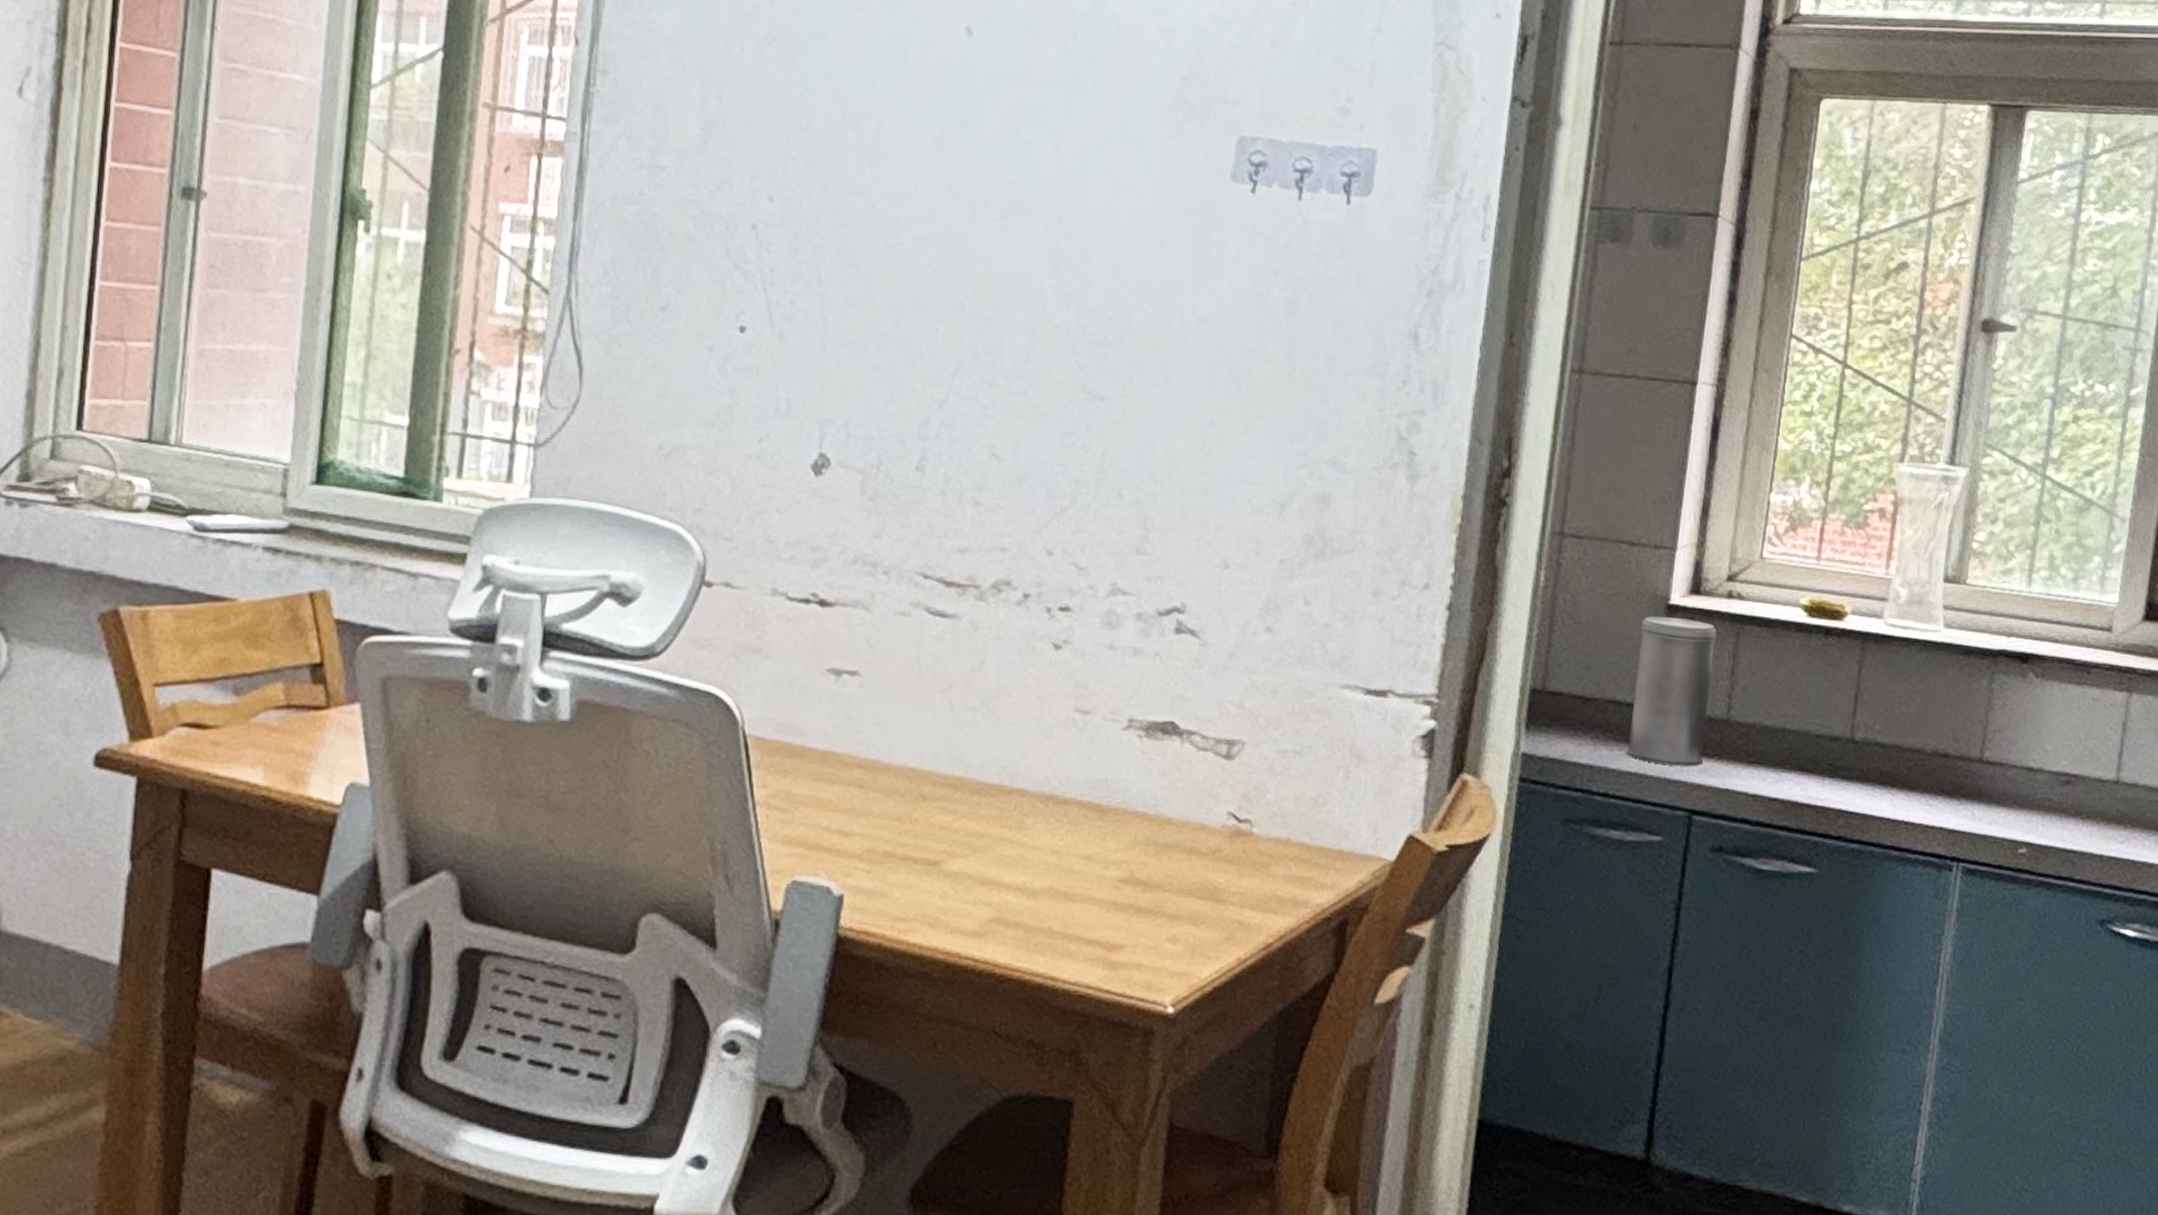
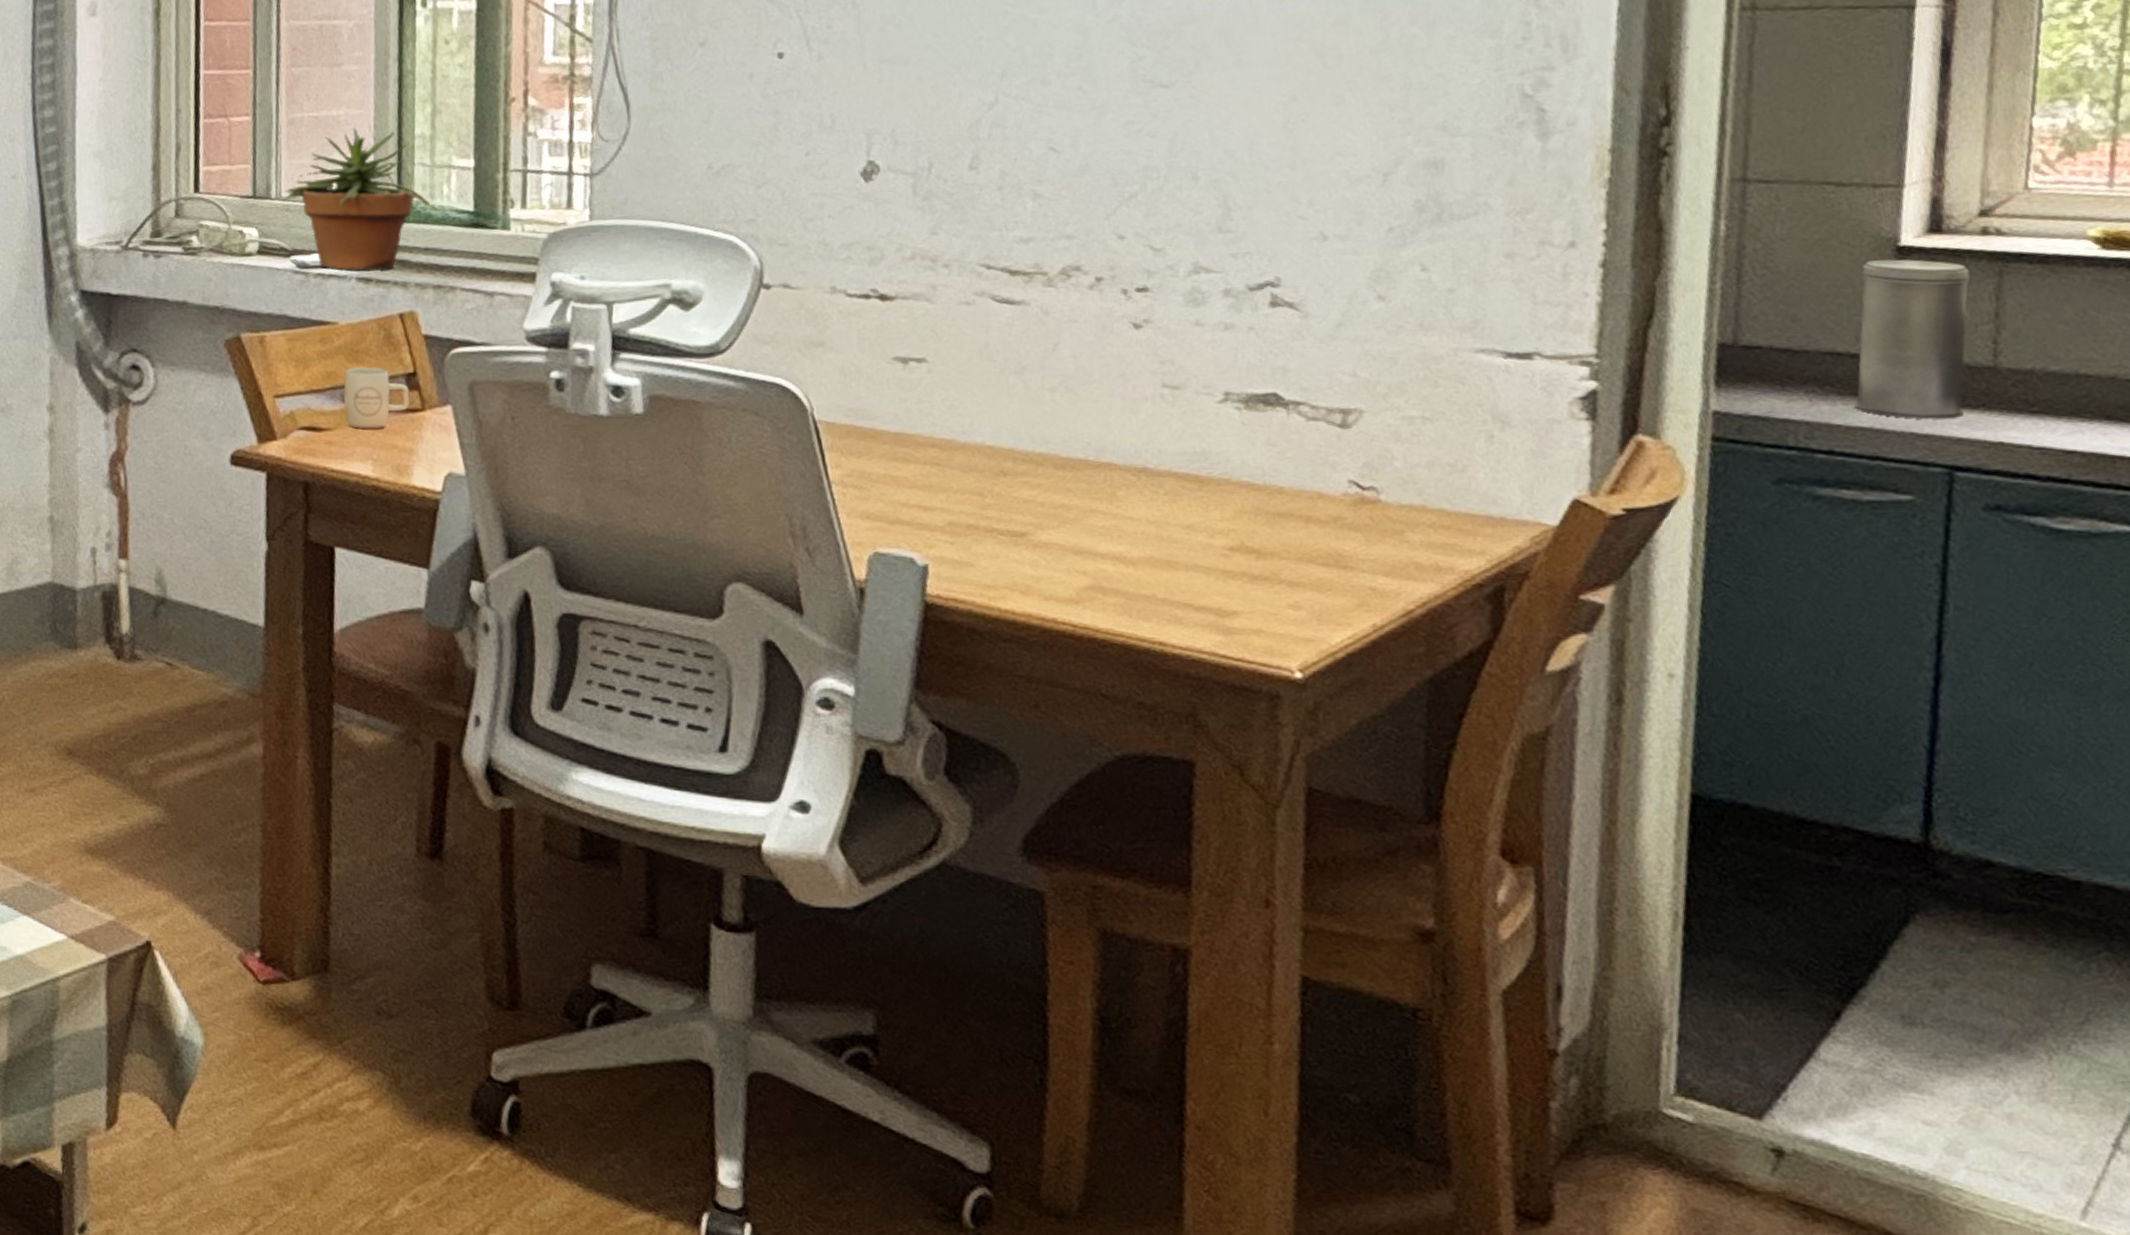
potted plant: none [183,368,359,540] -> present [282,128,434,271]
mug: none [237,654,314,728] -> present [343,367,410,429]

